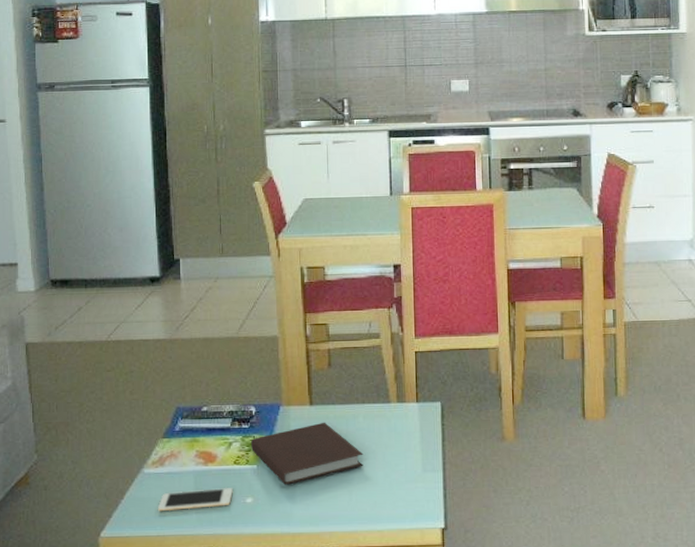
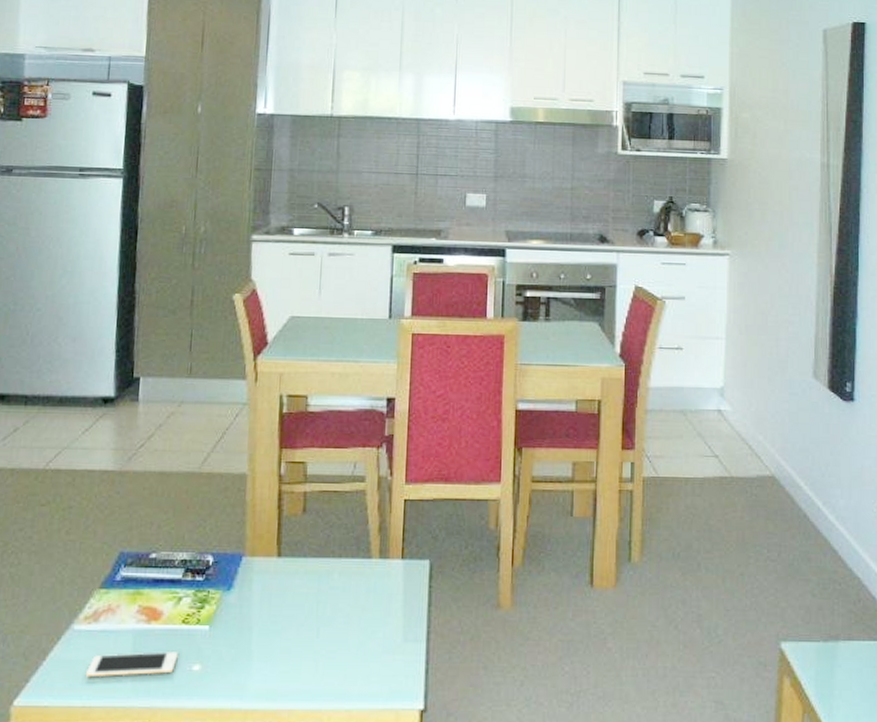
notebook: present [251,422,364,485] -> none [204,577,336,651]

